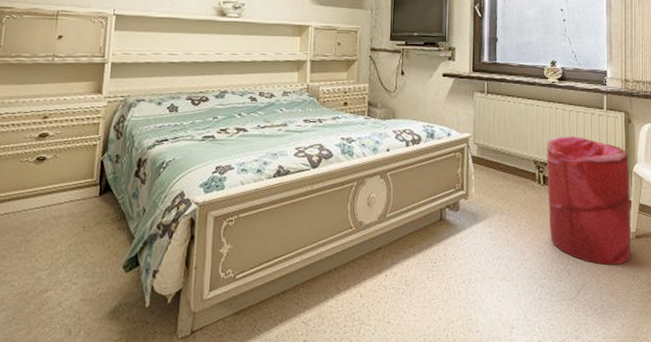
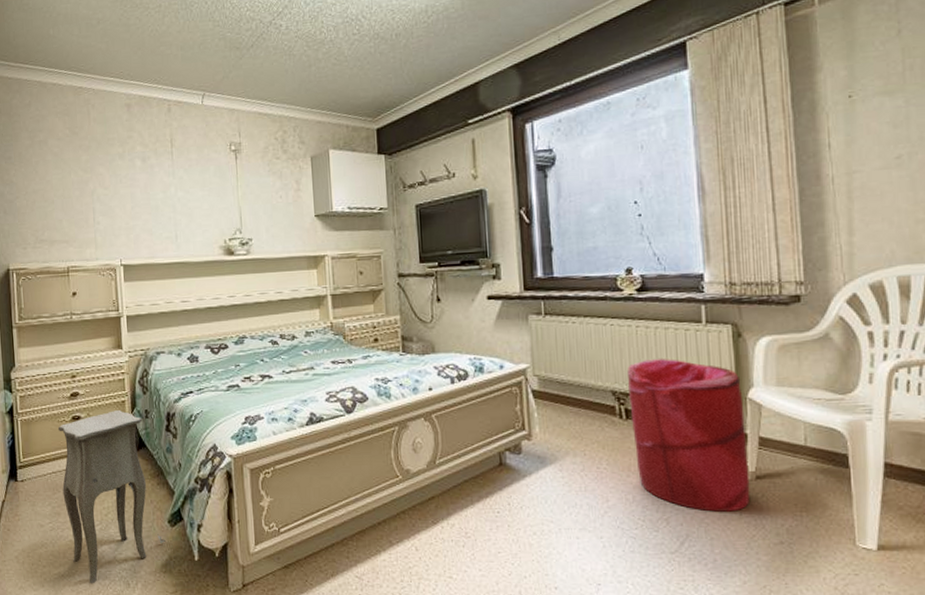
side table: none [12,153,118,331] -> present [58,410,166,583]

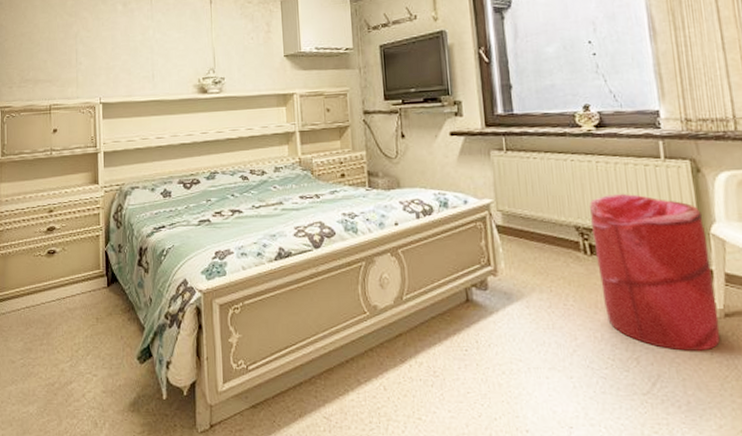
side table: present [58,410,166,583] -> none [34,245,135,422]

